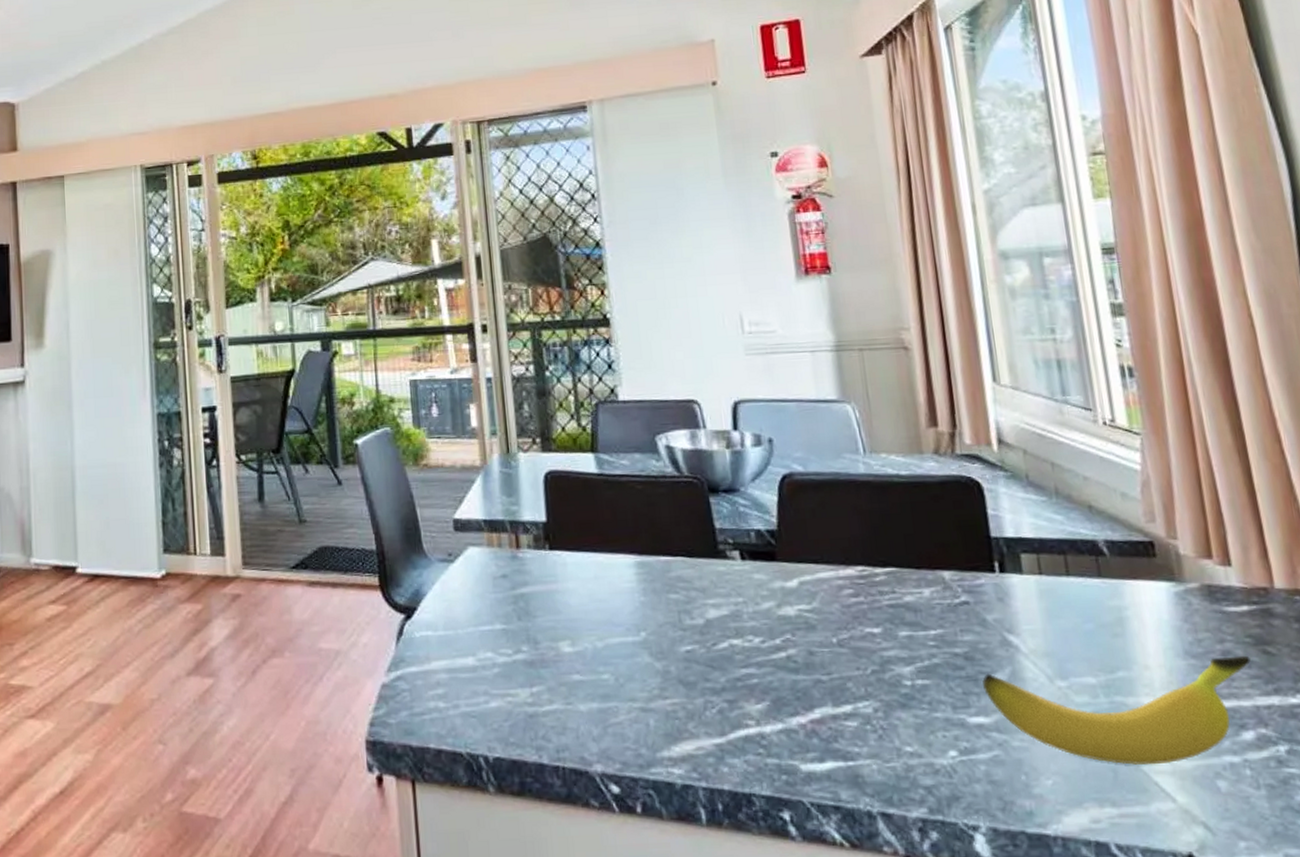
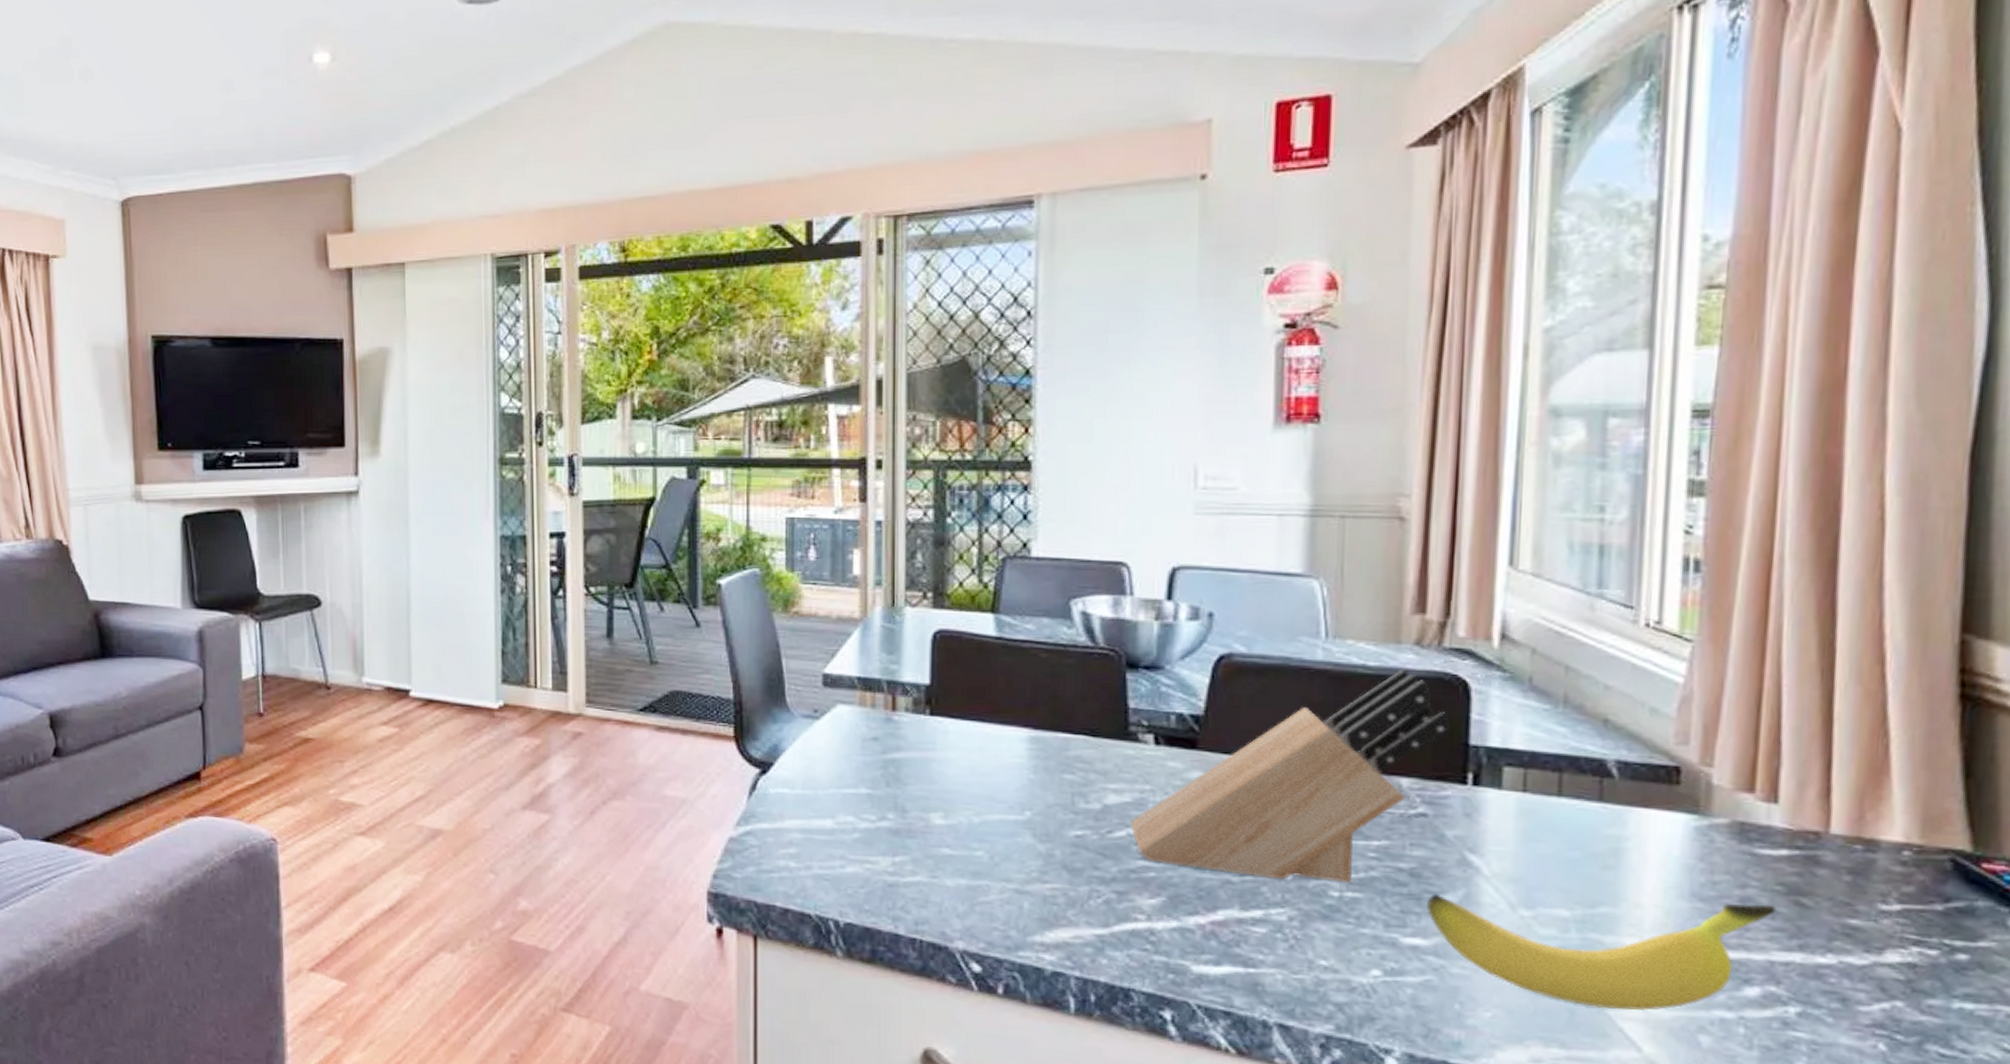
knife block: none [730,475,973,675] -> present [1130,669,1450,883]

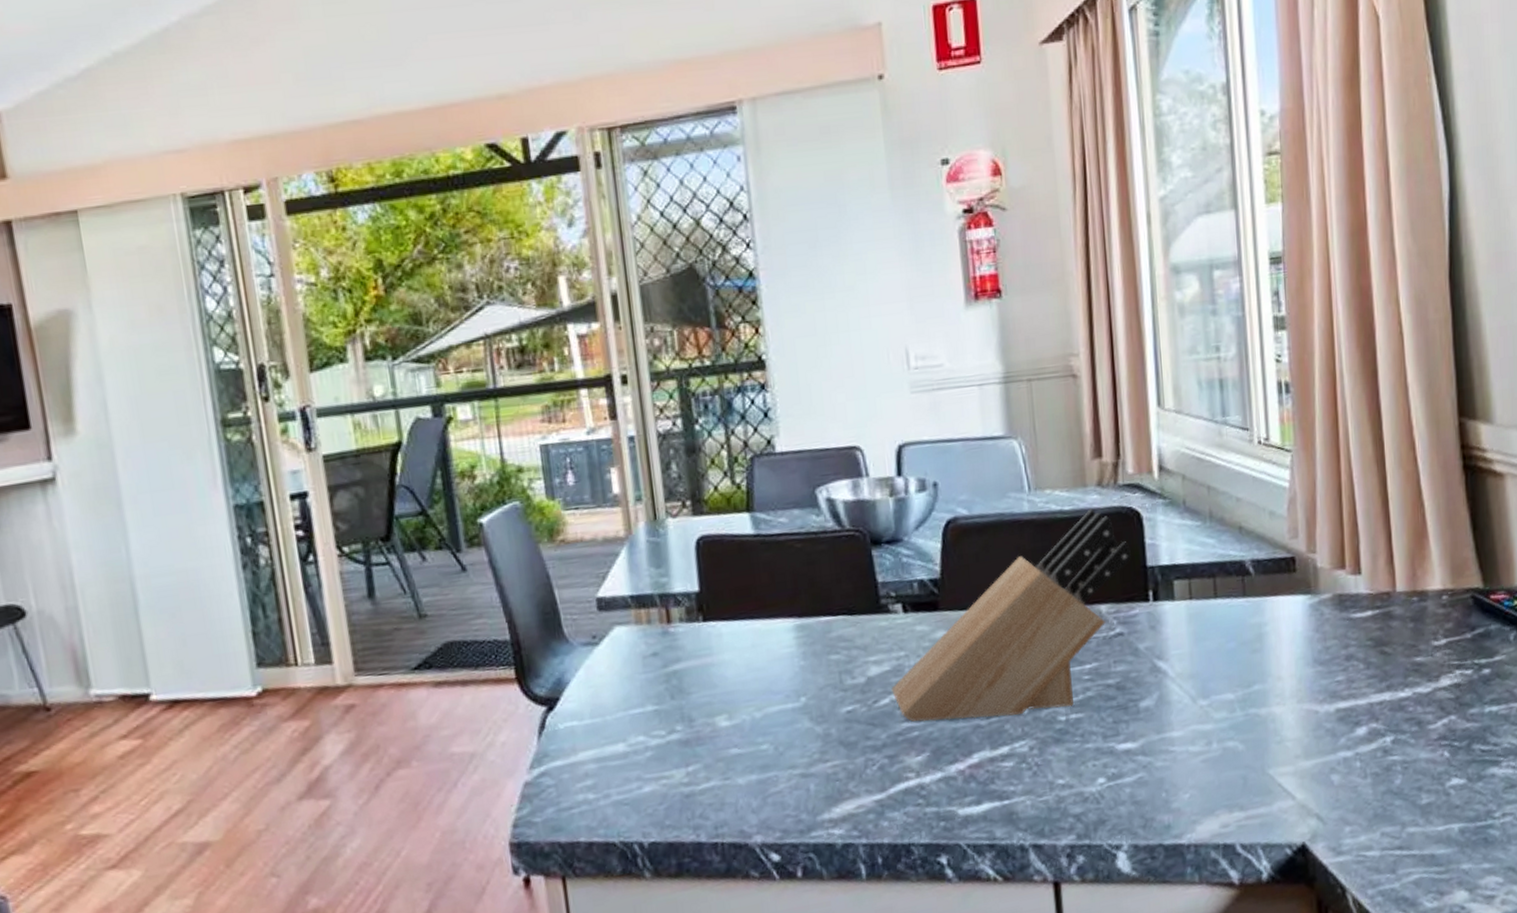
banana: present [1427,893,1776,1011] -> none [1132,658,1369,772]

